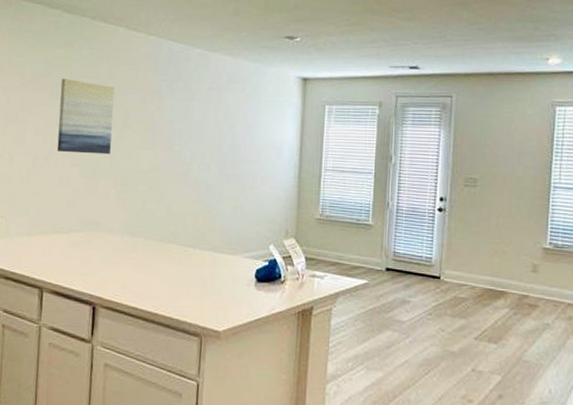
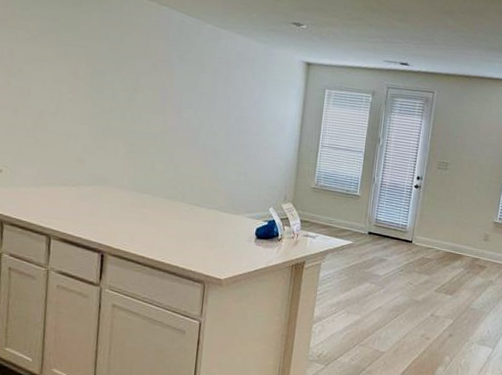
wall art: present [56,78,115,155] -> none [64,37,125,116]

